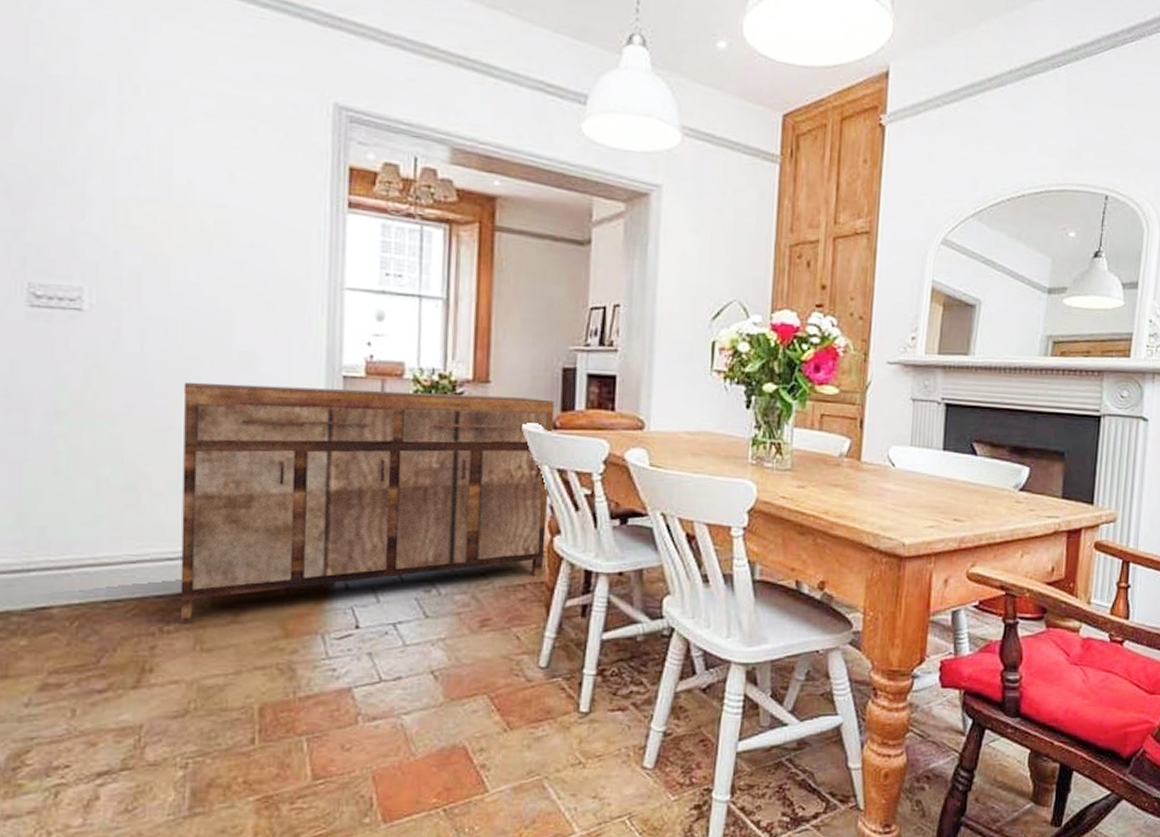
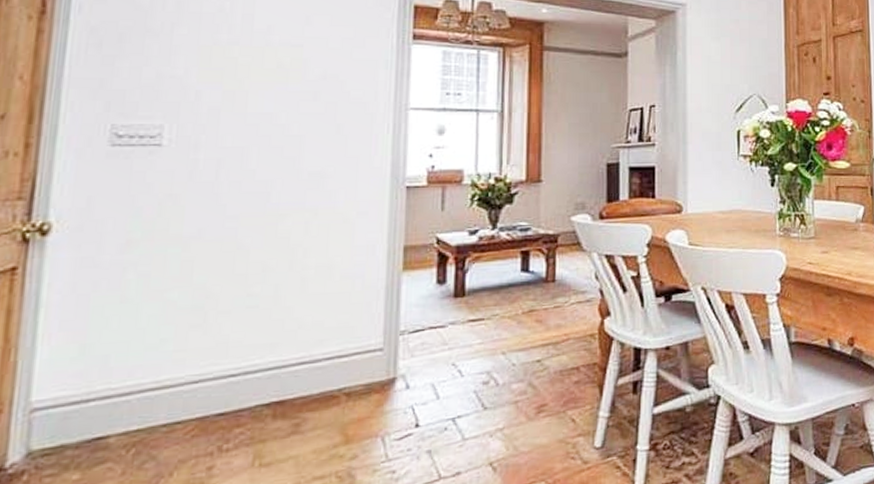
sideboard: present [180,382,554,621] -> none [239,193,601,437]

